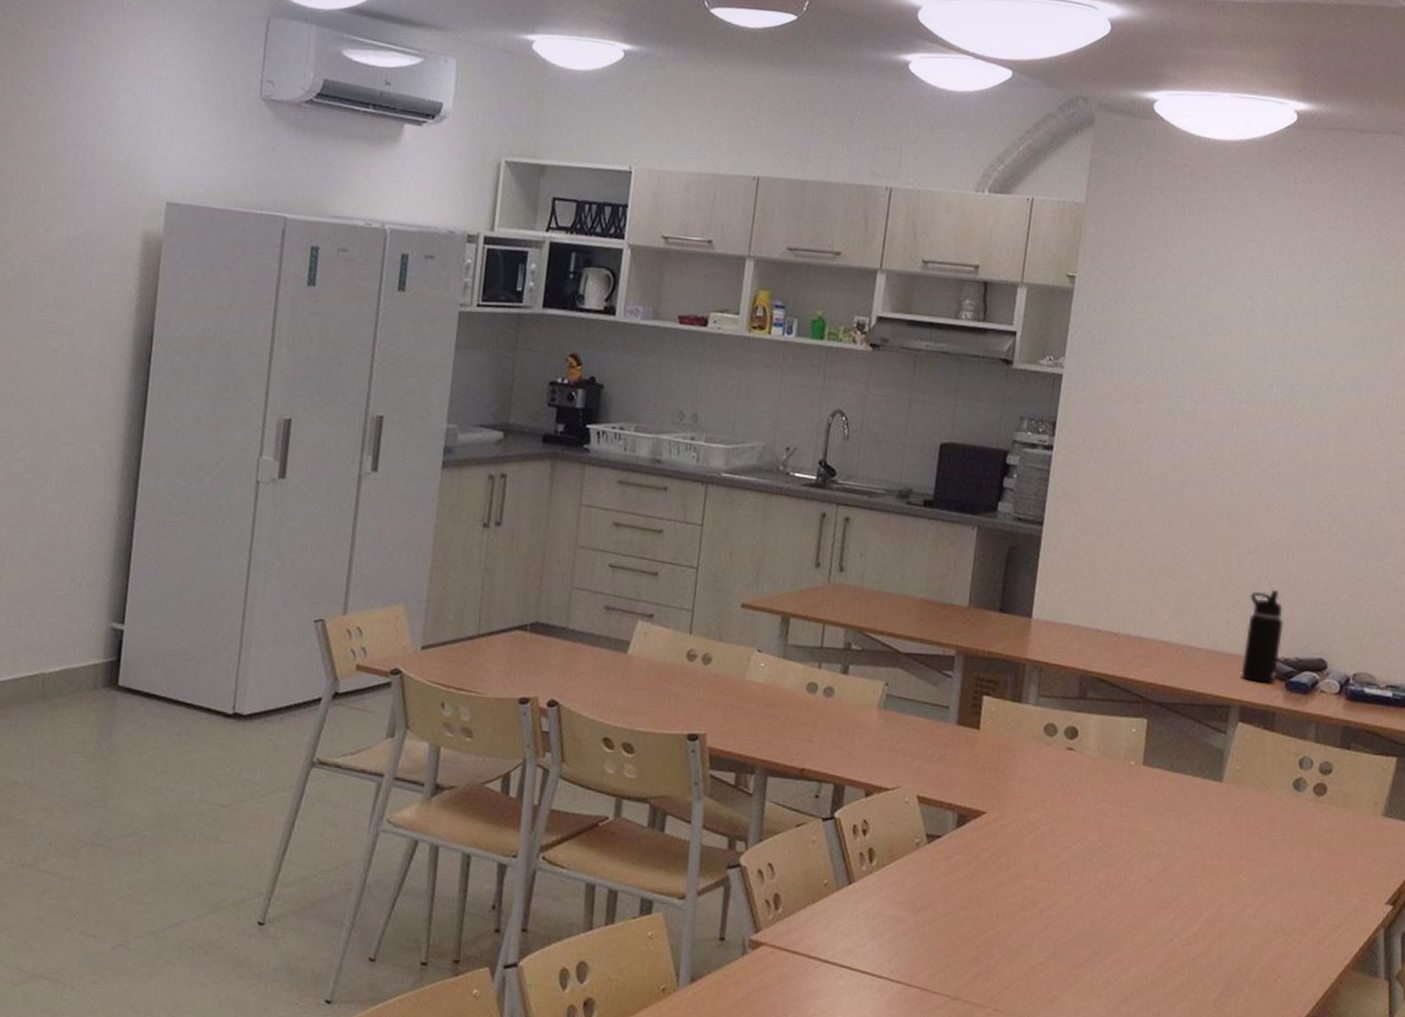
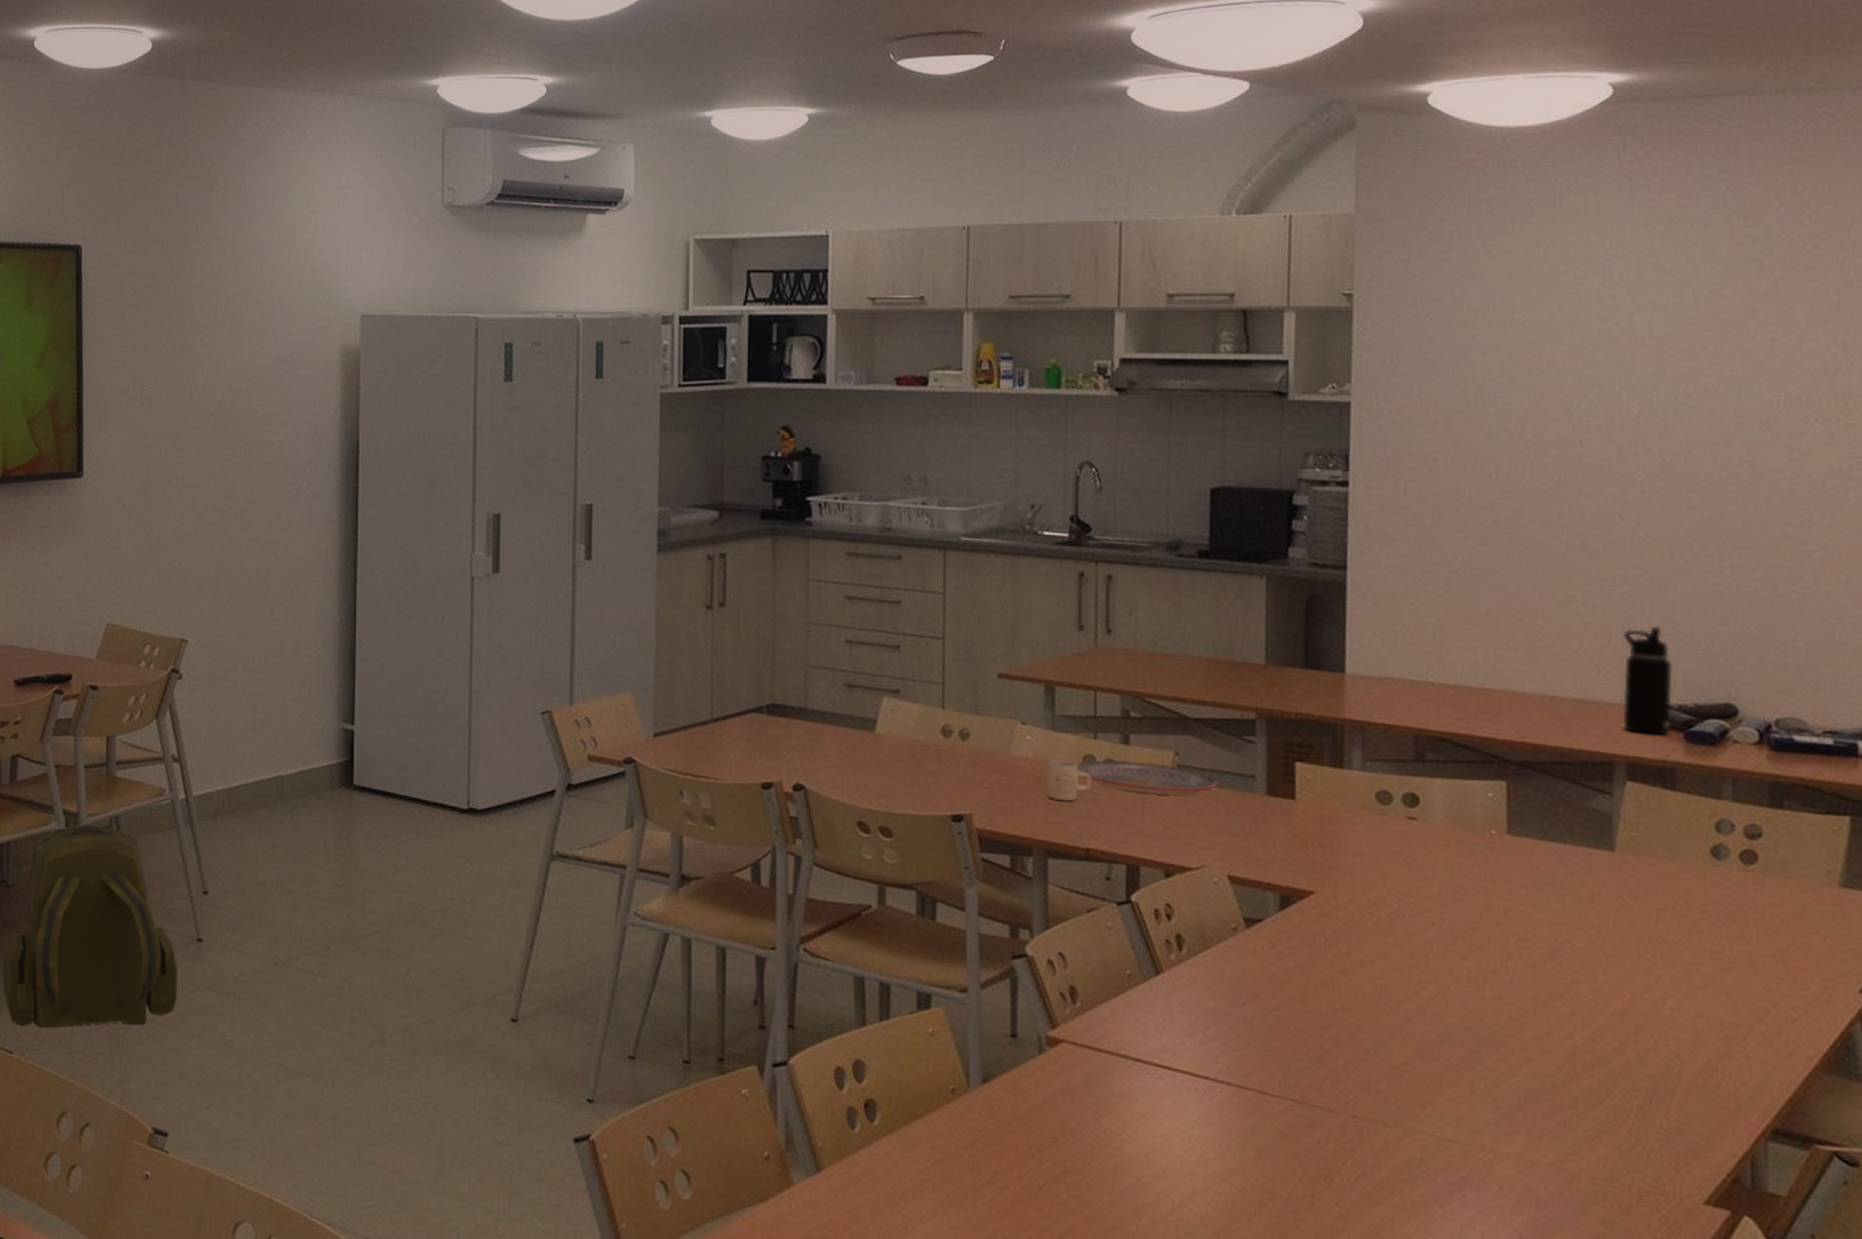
mug: none [773,686,813,725] -> present [1046,760,1092,802]
plate: none [801,688,919,723] -> present [1078,760,1218,796]

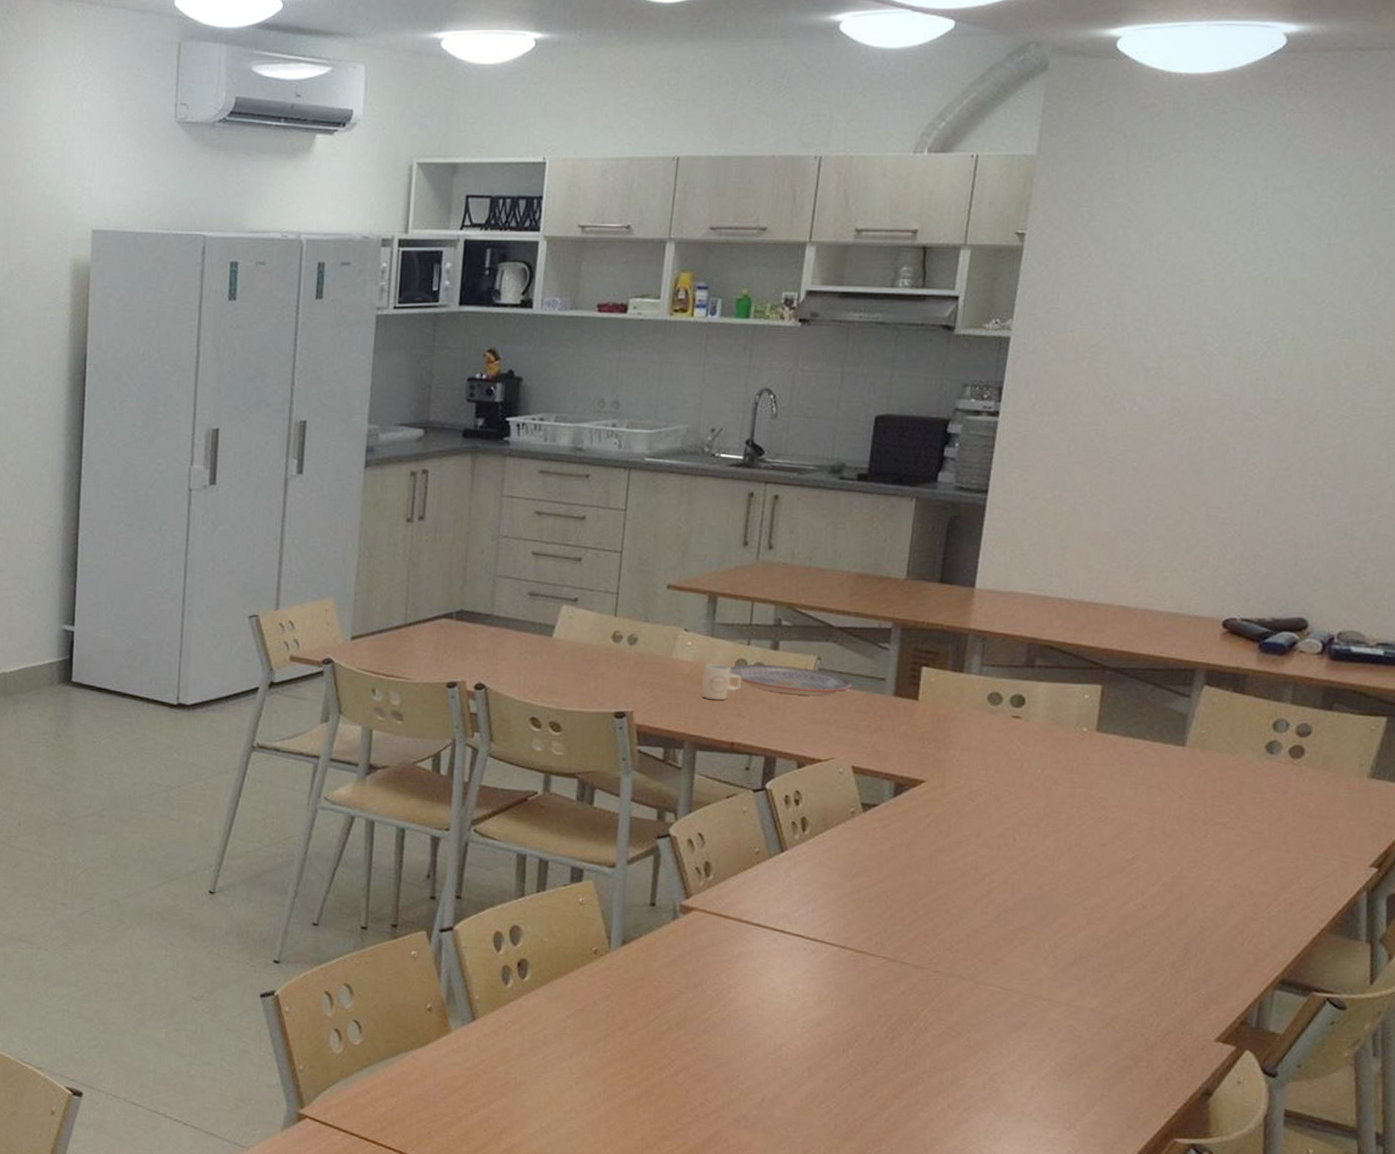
water bottle: present [1622,626,1673,736] -> none [1208,548,1259,646]

